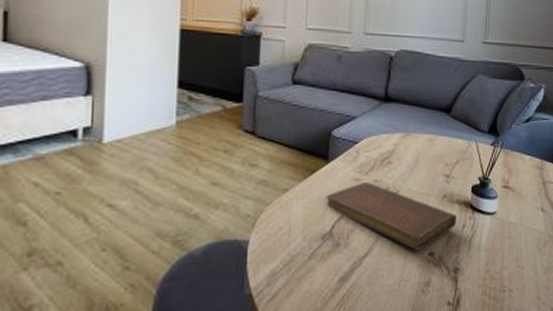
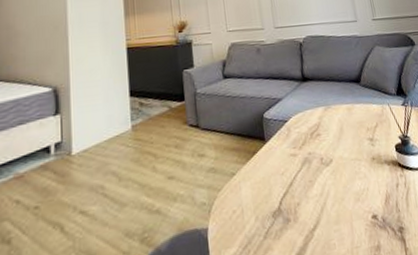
notebook: present [325,182,457,251] -> none [268,156,390,216]

